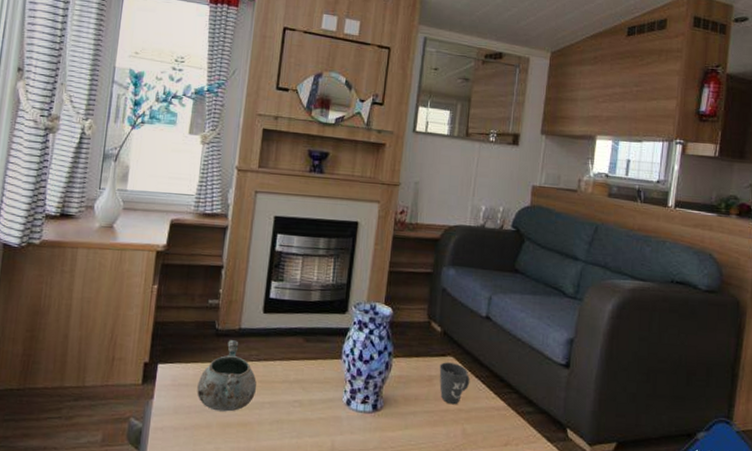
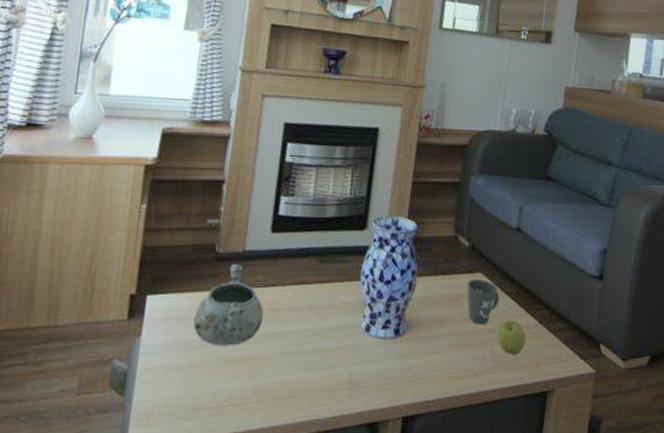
apple: none [468,401,495,434] -> present [497,320,526,354]

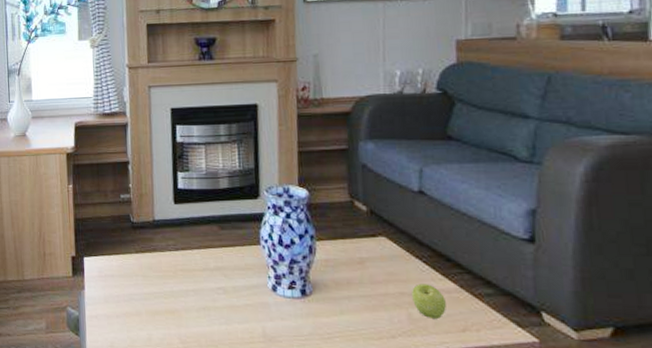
decorative bowl: present [193,264,264,346] -> none [122,232,179,300]
mug: present [467,279,500,325] -> none [370,243,410,288]

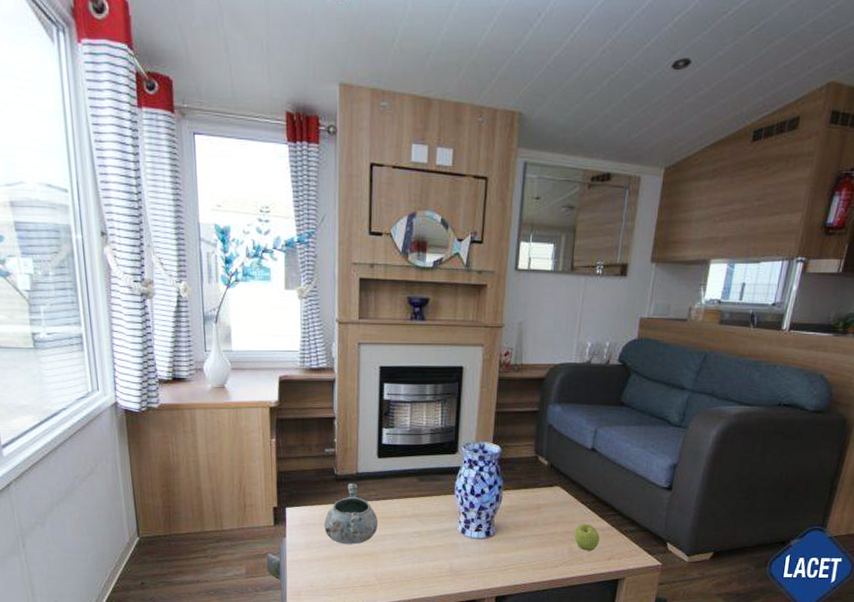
decorative bowl: none [122,232,179,300] -> present [324,483,379,544]

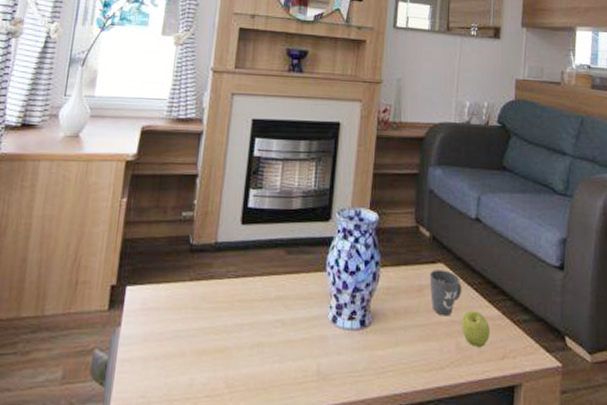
decorative bowl: present [324,483,379,544] -> none [169,256,235,337]
mug: none [547,492,577,528] -> present [429,270,462,316]

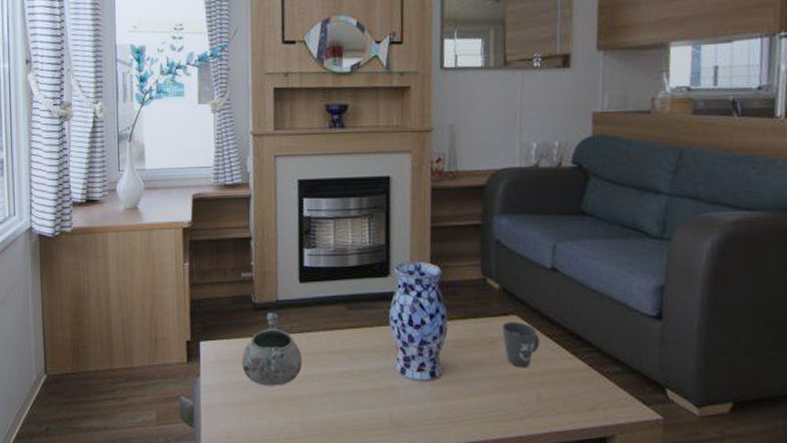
decorative bowl: none [169,256,235,337] -> present [242,313,303,386]
apple: present [462,311,490,347] -> none [542,363,575,398]

